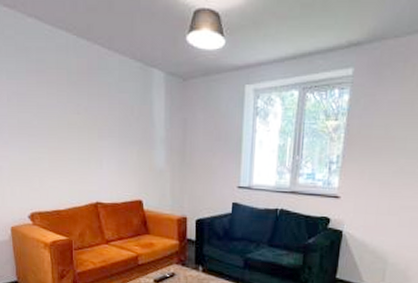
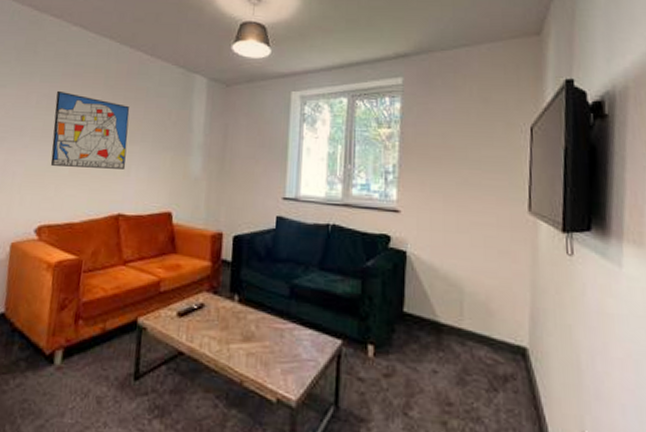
wall art: none [24,87,98,163] -> present [50,90,130,169]

